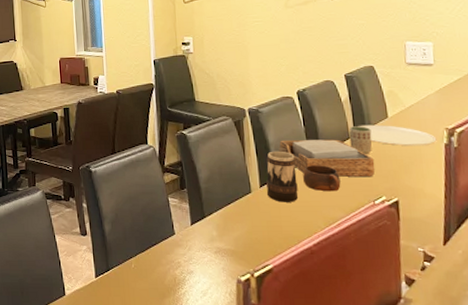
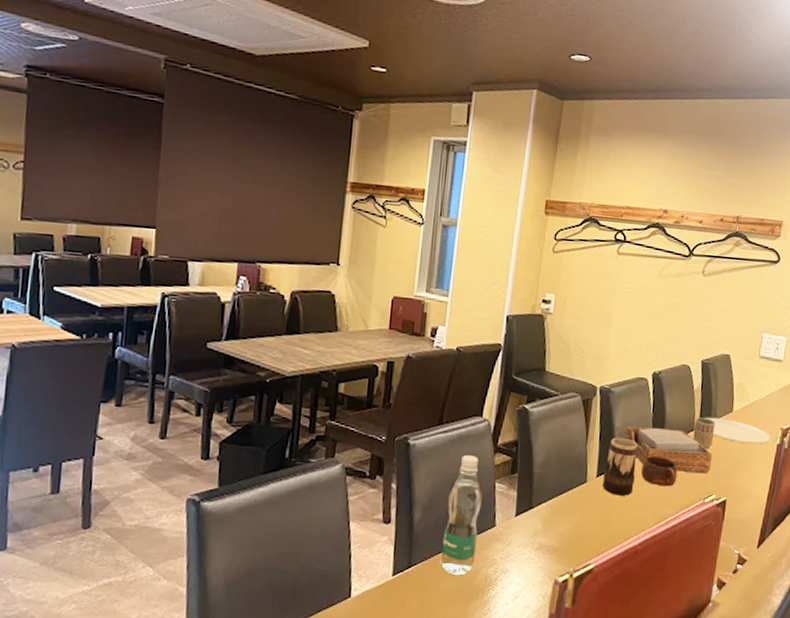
bottle: none [130,176,162,276] -> present [441,454,483,575]

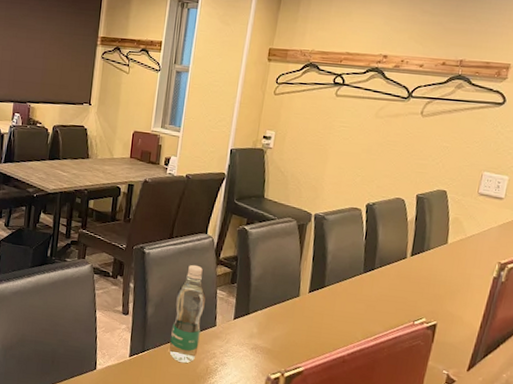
beer mug: present [603,433,638,496] -> none [314,256,349,312]
napkin holder: present [624,426,713,474] -> none [337,250,424,299]
cup: present [641,456,678,487] -> none [352,278,388,307]
cup: present [693,417,716,449] -> none [404,247,429,276]
plate: present [705,417,772,445] -> none [417,247,488,276]

